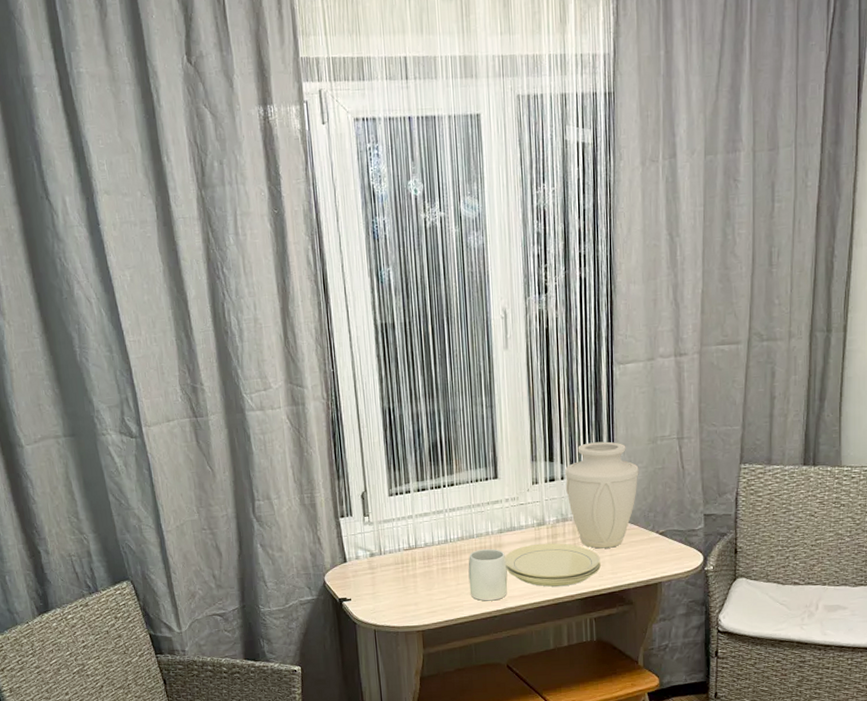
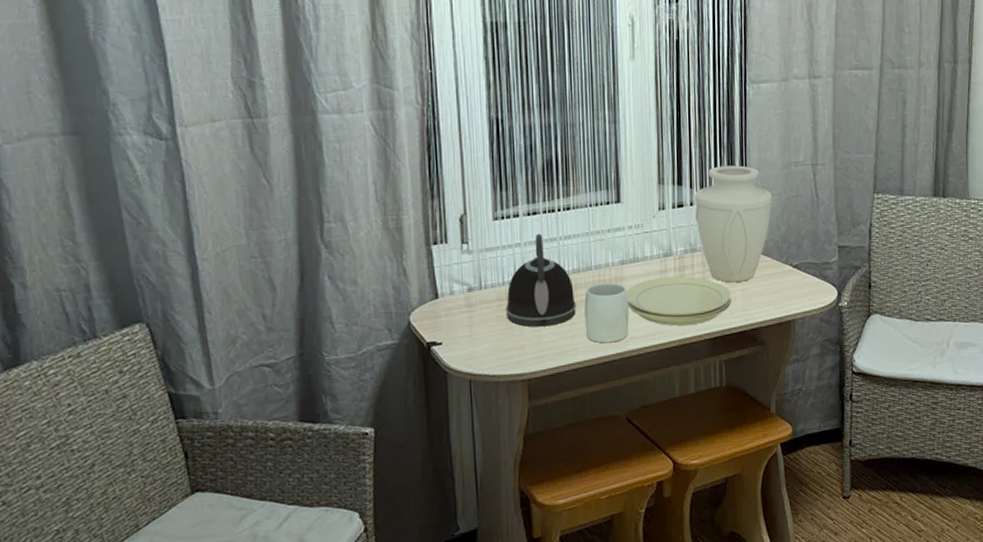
kettle: none [401,507,462,587] -> present [505,233,577,328]

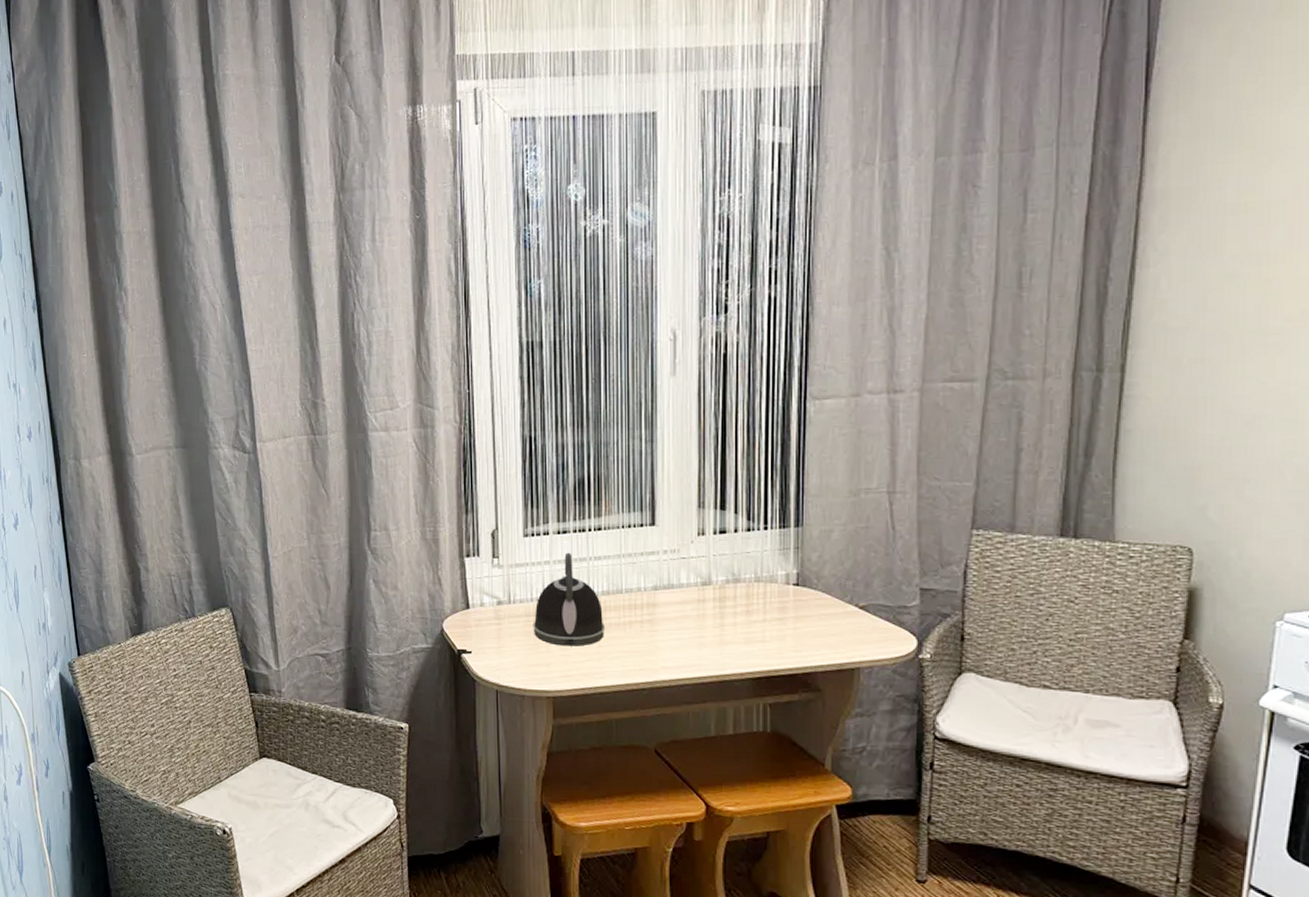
mug: present [584,282,629,343] -> none [613,607,661,670]
plate: present [626,276,731,326] -> none [658,606,780,661]
vase: present [695,165,772,283] -> none [740,490,835,620]

